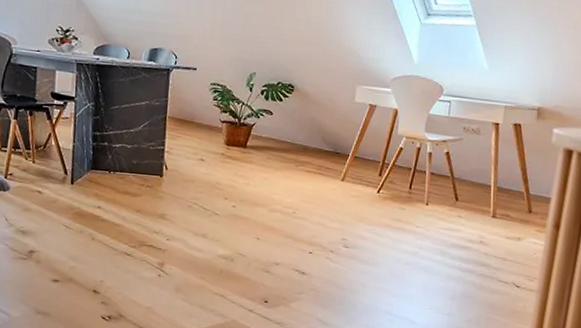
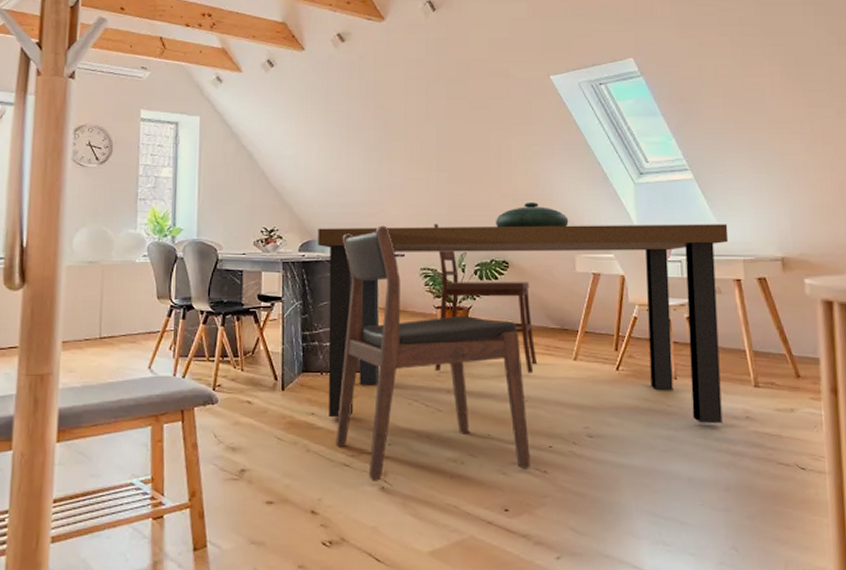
dining table: none [113,33,498,246] -> present [318,224,729,424]
dining chair: none [119,37,296,270] -> present [335,225,530,481]
dining chair: none [215,42,311,189] -> present [434,224,538,374]
decorative bowl: none [286,30,355,58] -> present [496,202,569,228]

